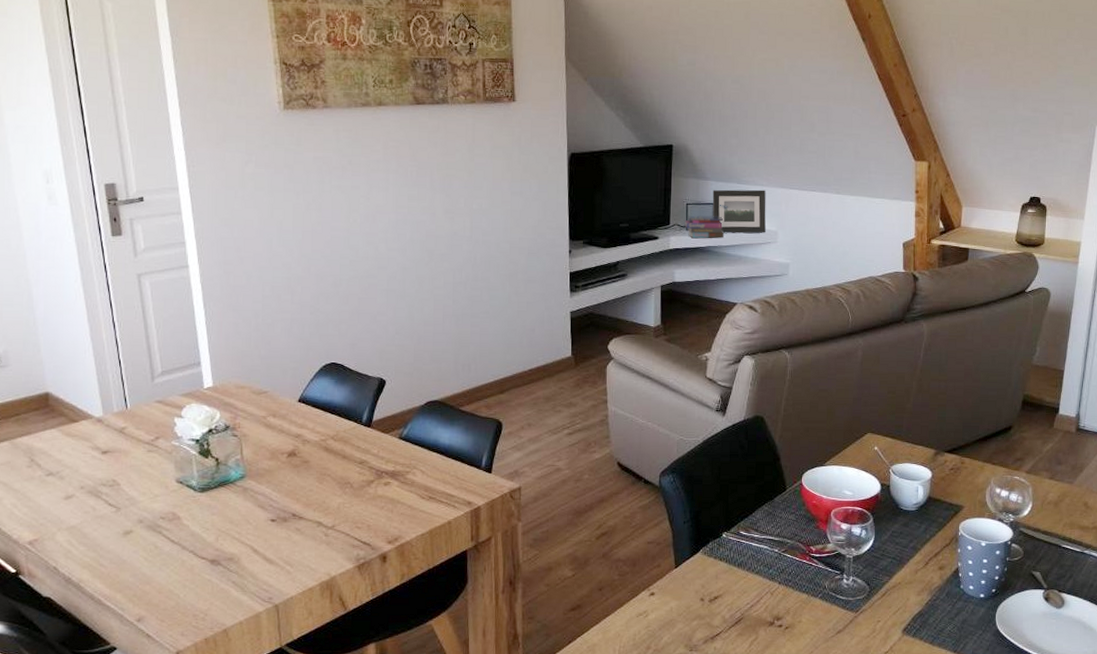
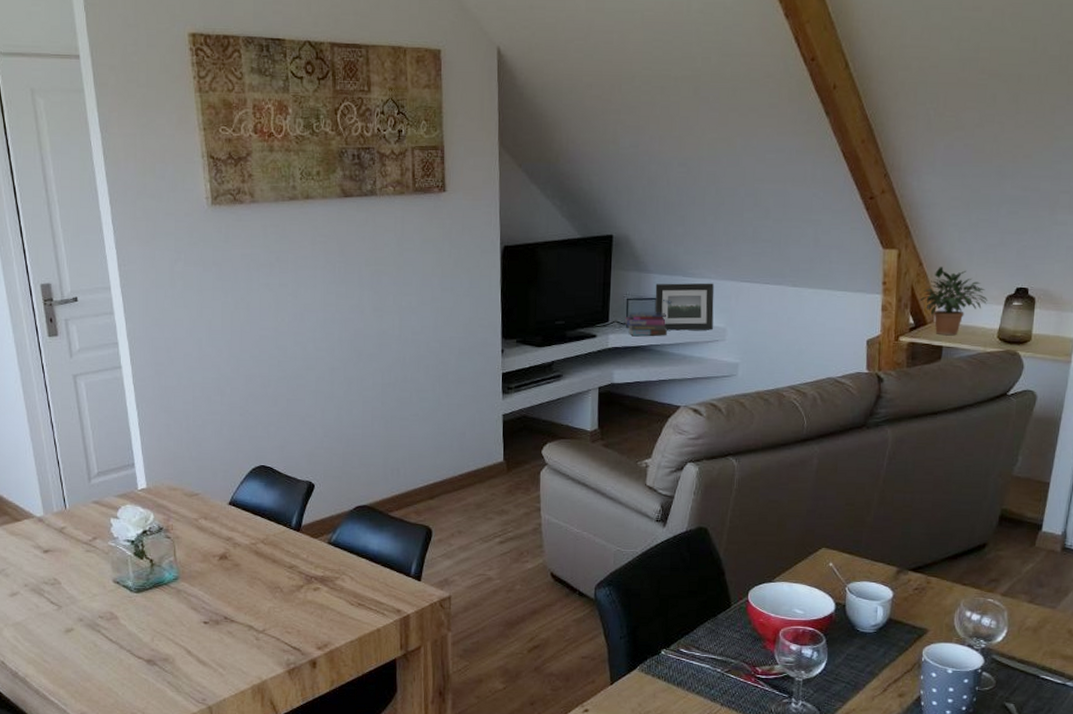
potted plant: none [947,178,1006,239] -> present [919,267,987,336]

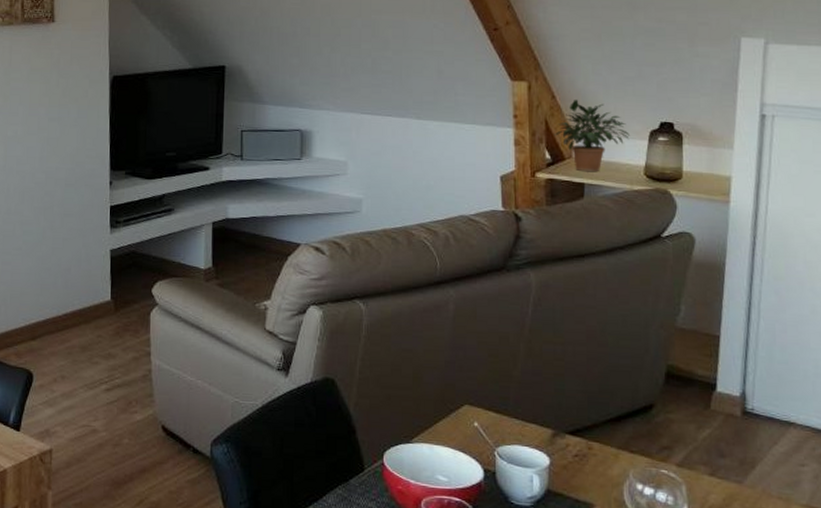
books: present [625,311,668,337] -> none [239,143,285,170]
picture frame: present [655,283,714,331] -> none [270,114,333,164]

